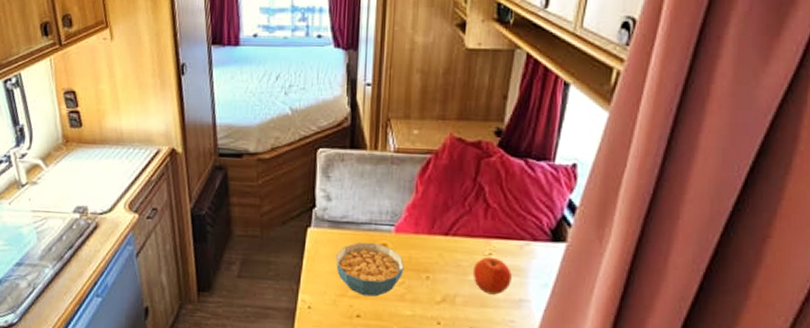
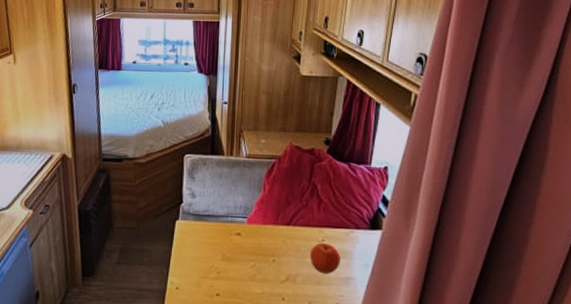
cereal bowl: present [336,242,404,297] -> none [199,232,255,278]

